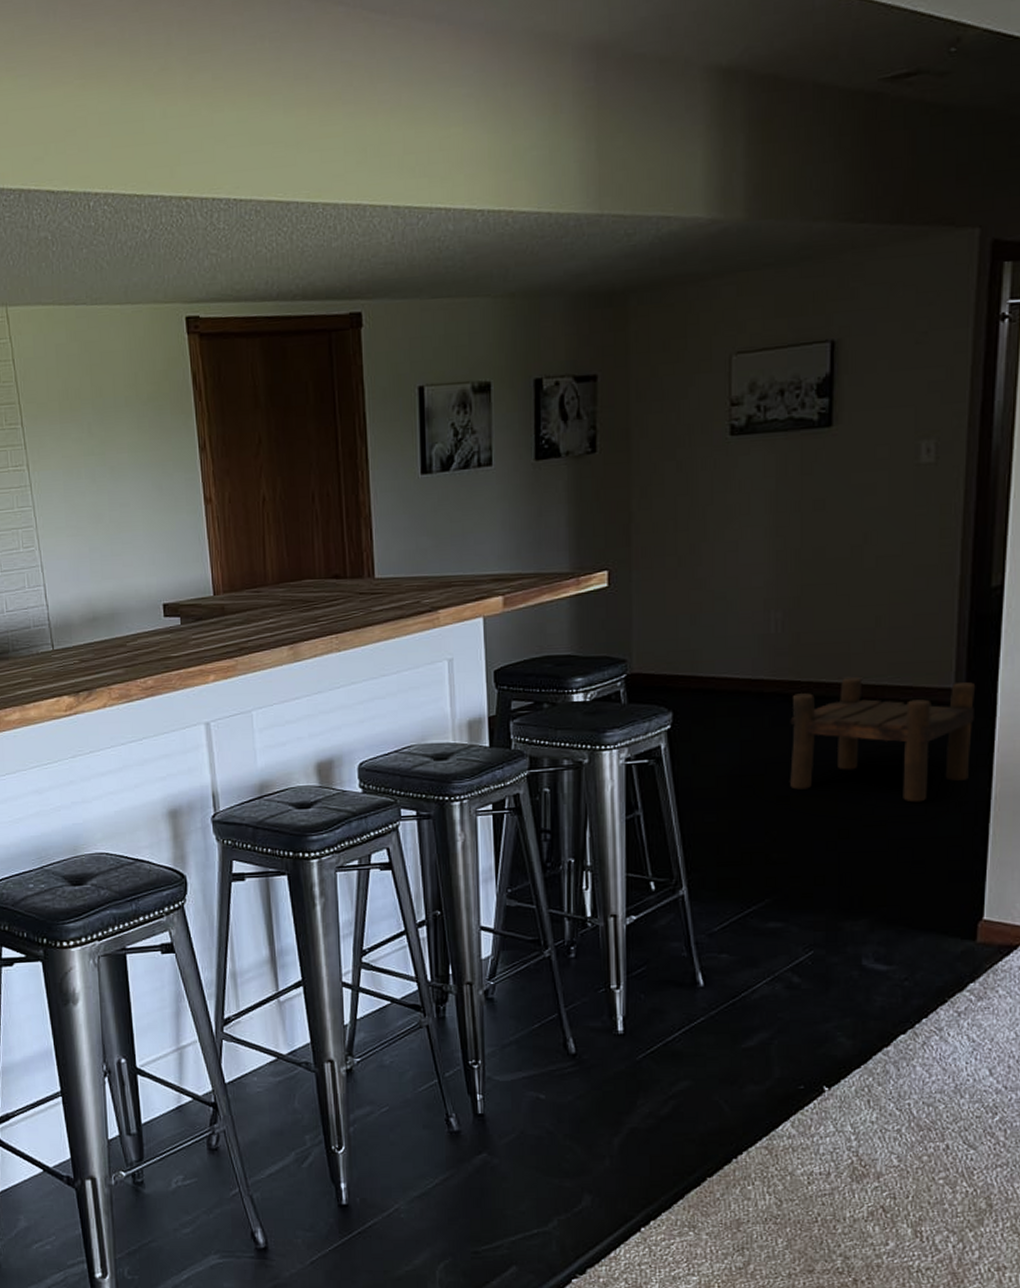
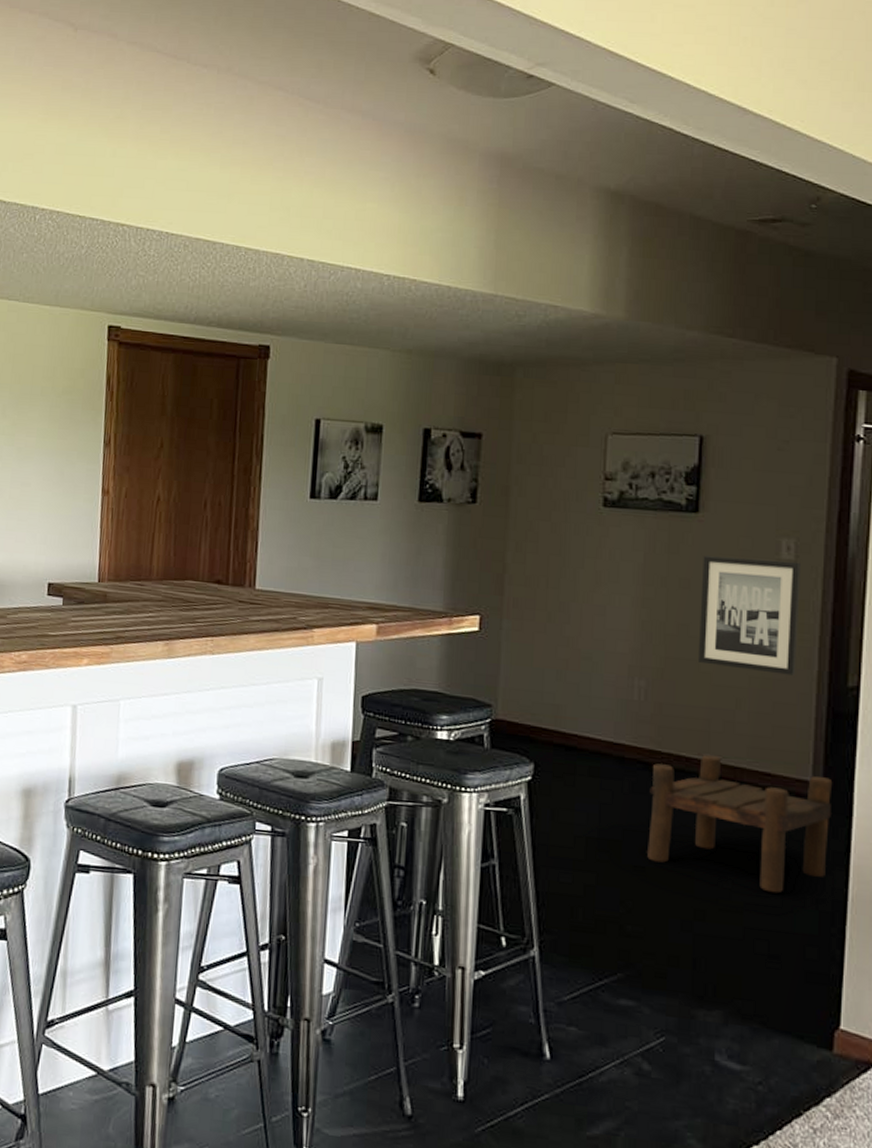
wall art: none [835,463,941,586] -> present [697,555,801,676]

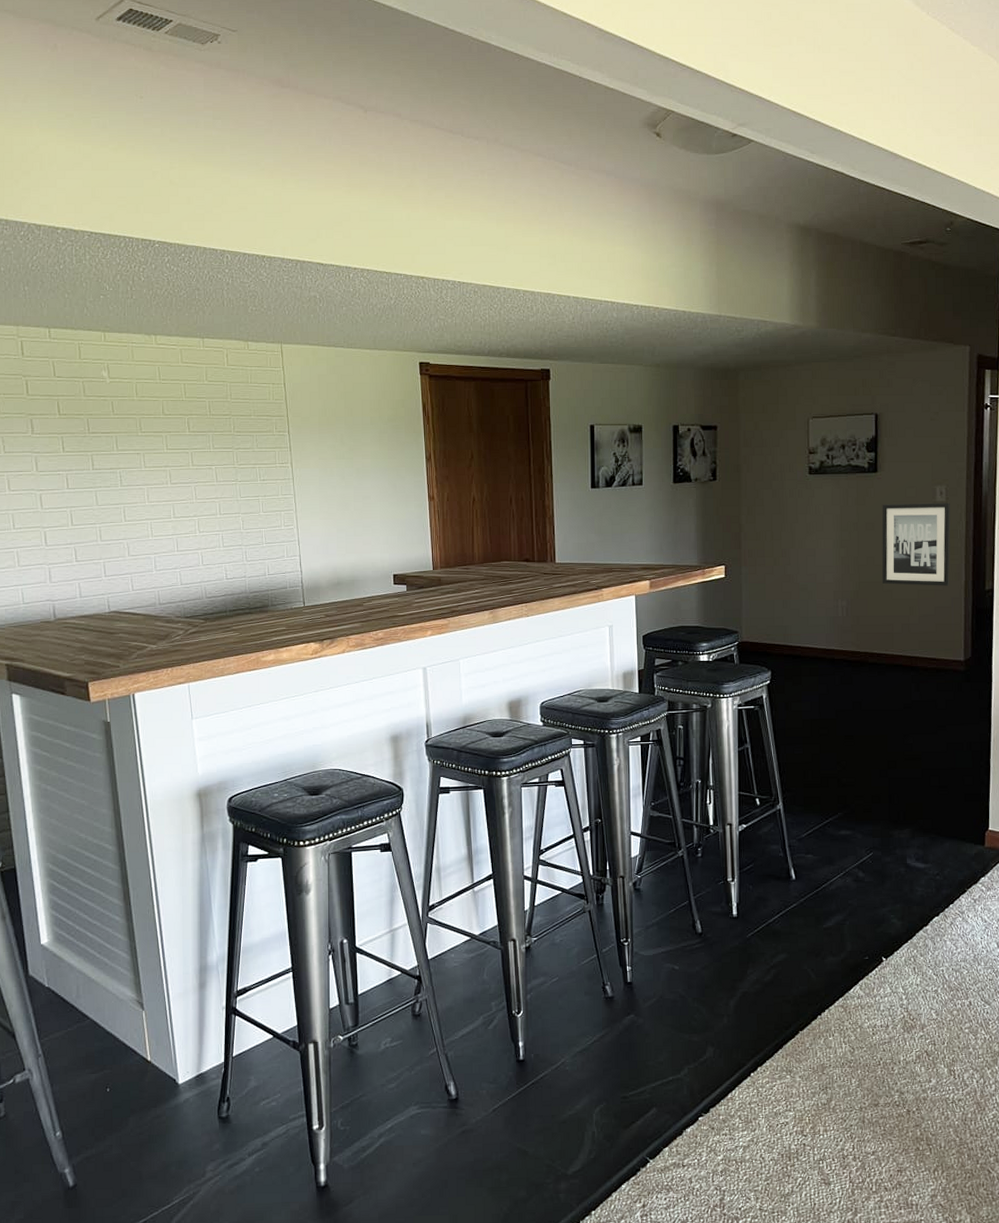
stool: present [647,755,833,894] -> none [853,650,978,743]

